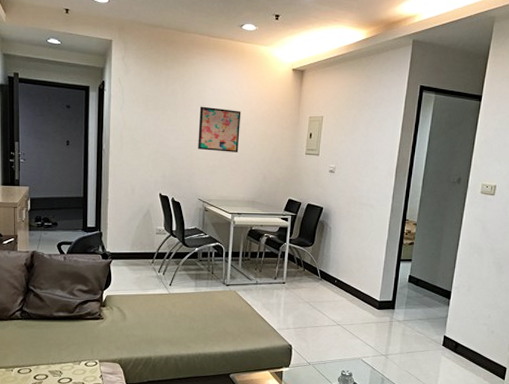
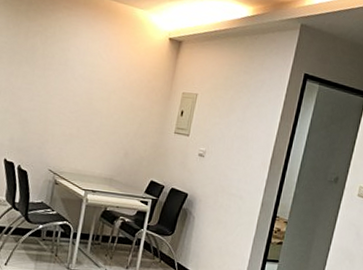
wall art: present [198,106,241,153] -> none [54,66,108,124]

